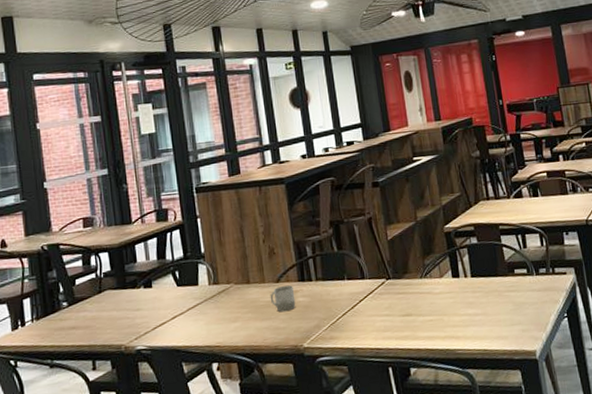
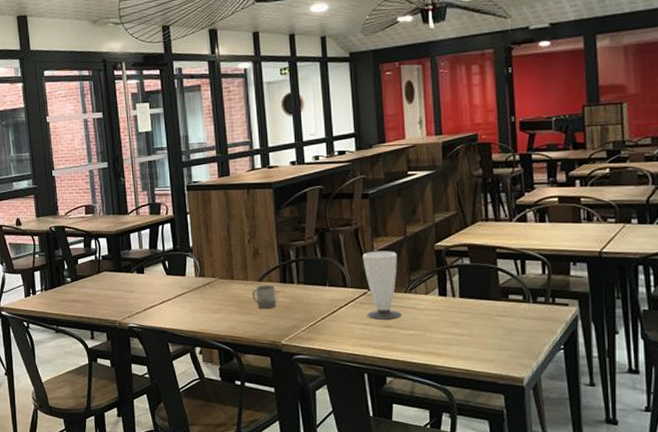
cup: none [377,237,419,310] -> present [362,251,402,320]

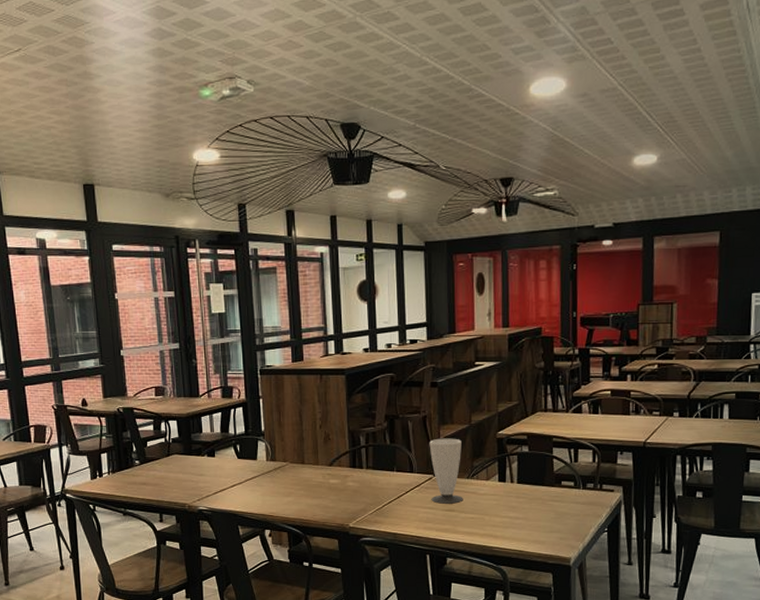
cup: present [252,284,277,309] -> none [322,469,346,493]

